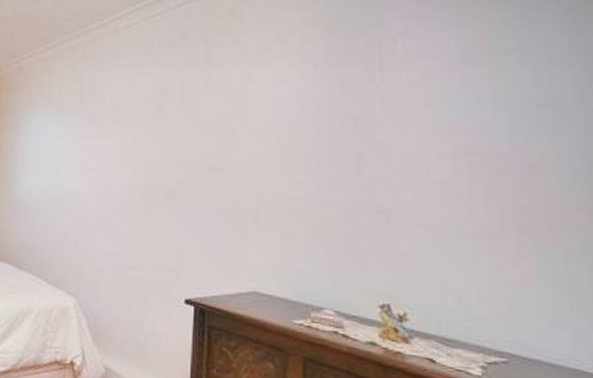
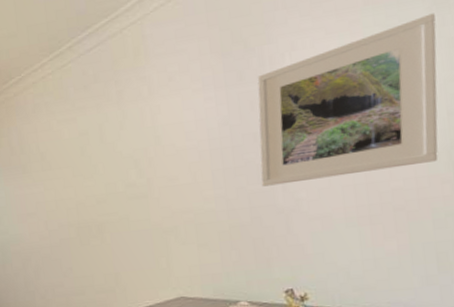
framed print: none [359,20,573,183] -> present [257,13,439,187]

